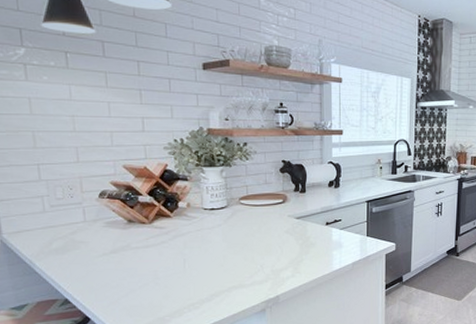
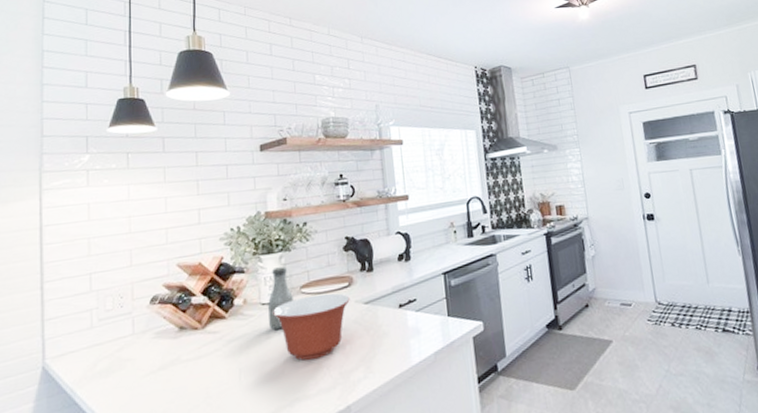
bottle: none [210,179,233,232] -> present [268,266,293,331]
mixing bowl: none [214,206,283,258] -> present [273,293,350,361]

